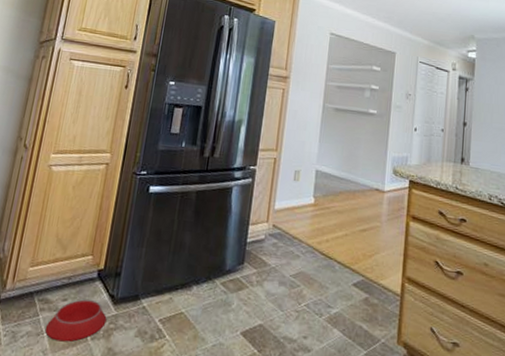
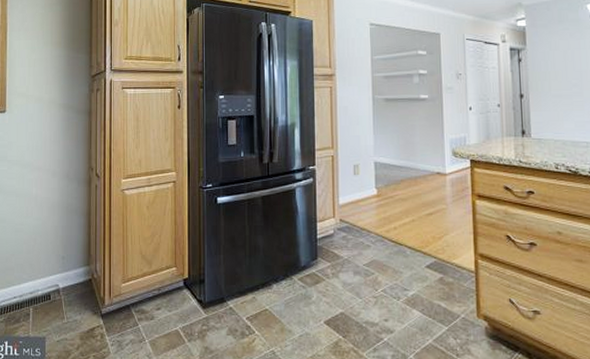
pet bowl: present [45,299,107,342] -> none [146,306,199,346]

